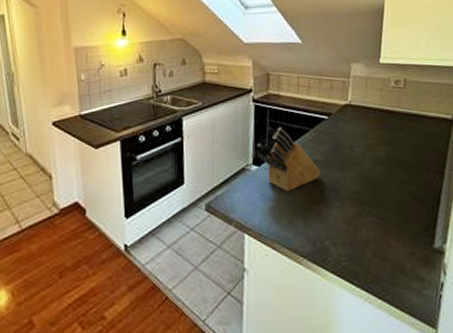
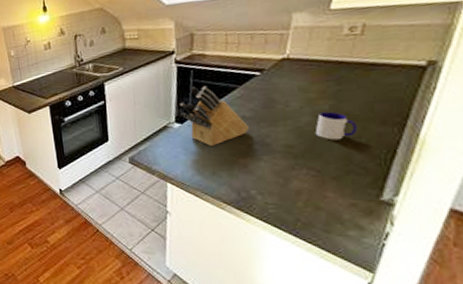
mug: none [376,158,409,187] -> present [315,112,357,140]

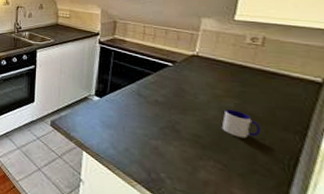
knife block: present [179,86,249,146] -> none [100,65,161,123]

